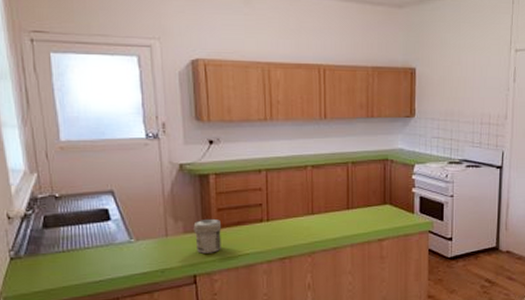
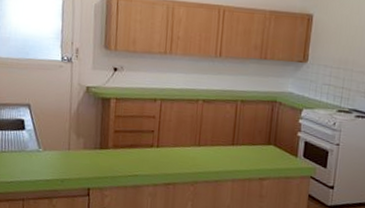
jar: present [193,218,222,254] -> none [92,138,117,171]

